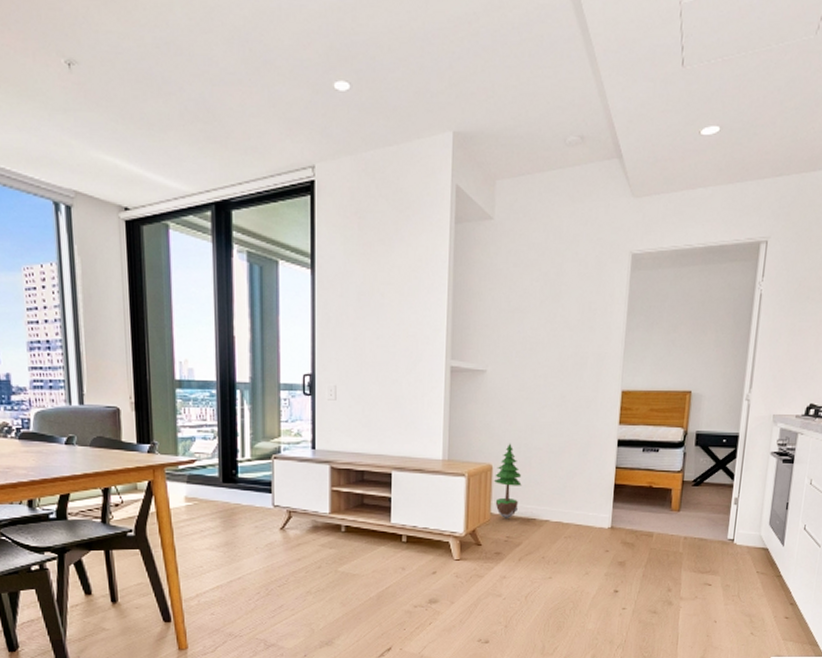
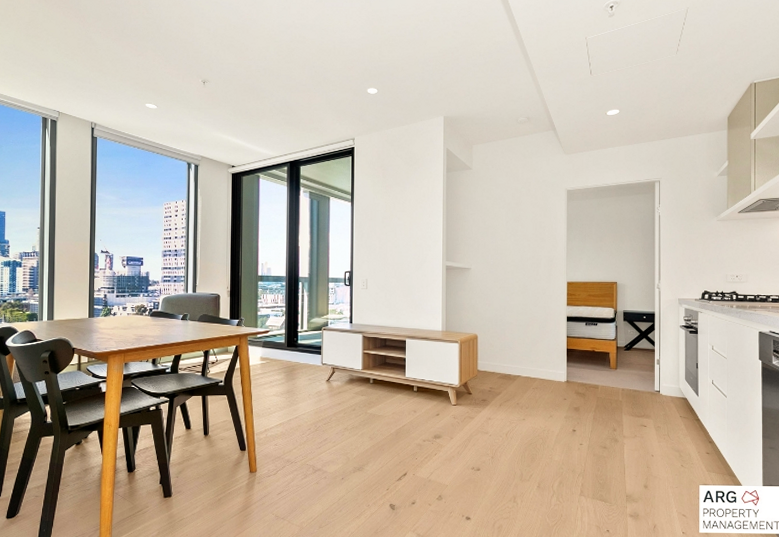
potted tree: present [493,443,522,520] -> none [478,319,499,375]

